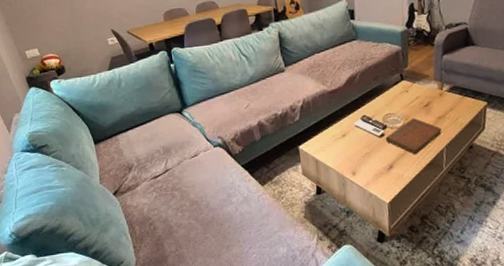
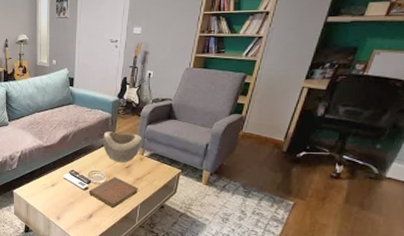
decorative bowl: none [394,66,439,101] -> present [103,131,142,162]

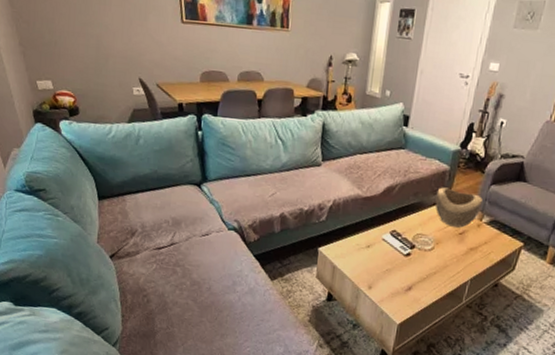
notebook: present [88,177,138,209] -> none [410,244,470,282]

